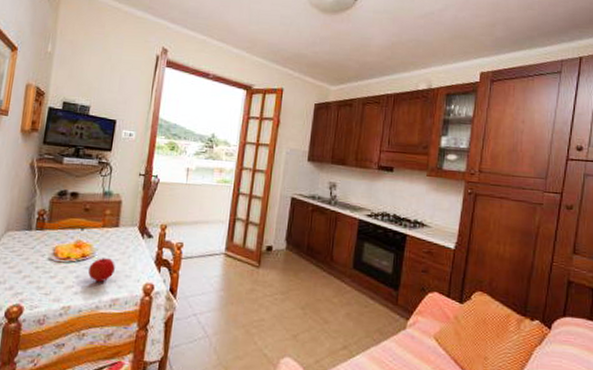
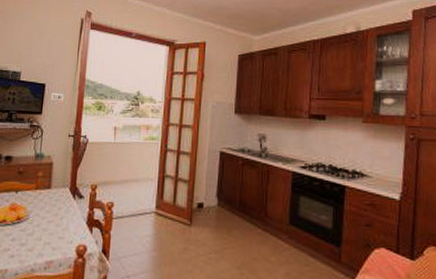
fruit: present [88,258,115,283] -> none [23,220,49,245]

